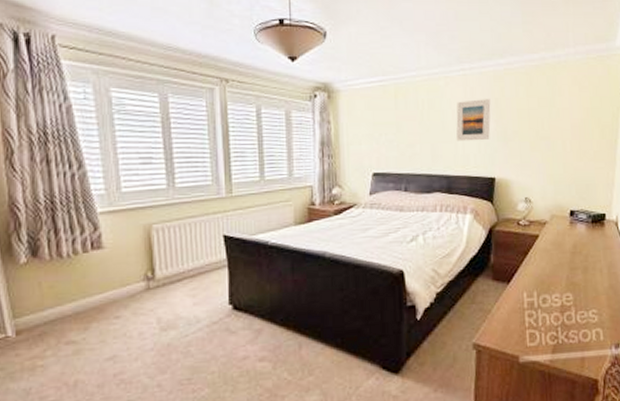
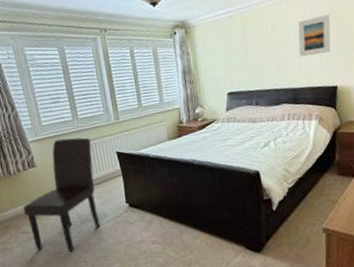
chair: none [74,212,189,373] -> present [23,137,100,253]

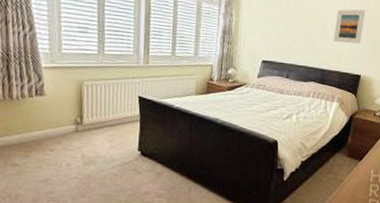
chair: present [23,137,100,253] -> none [18,71,113,194]

